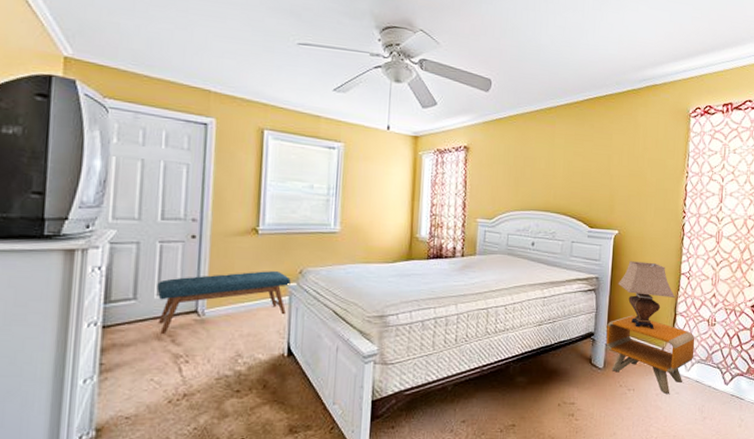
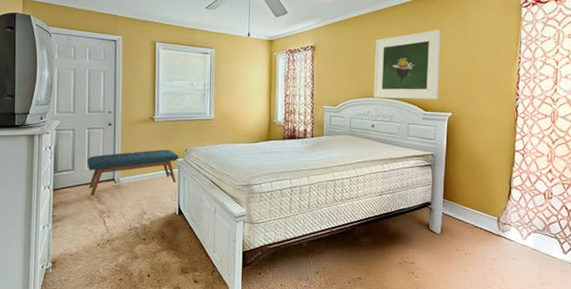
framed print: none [534,135,609,215] -> present [373,29,441,100]
nightstand: present [606,315,695,394] -> none [442,188,531,259]
table lamp: present [618,261,676,329] -> none [452,140,510,201]

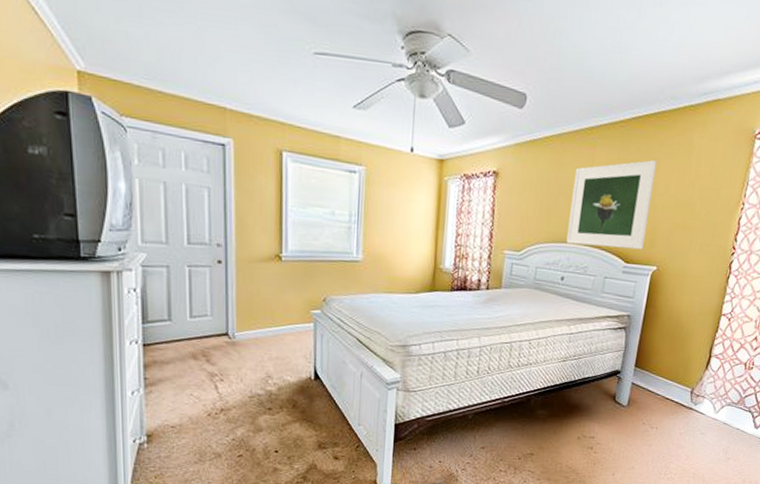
bench: present [87,149,179,196] -> none [189,297,315,355]

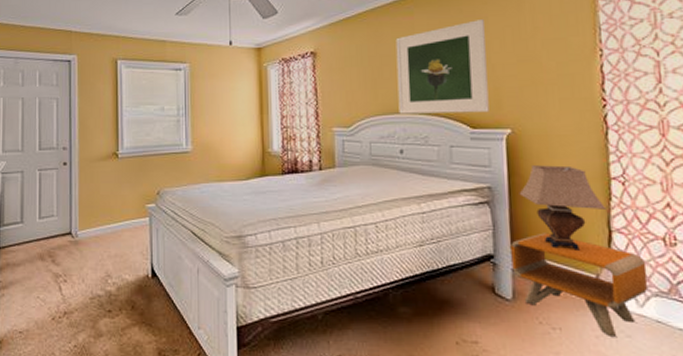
nightstand: none [632,355,729,434] -> present [511,233,649,336]
table lamp: none [650,299,713,370] -> present [519,165,607,251]

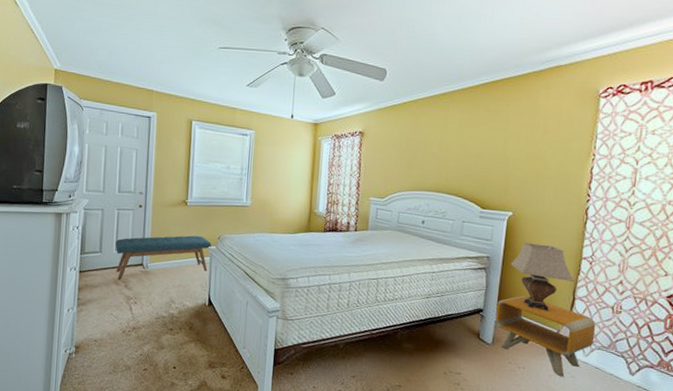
bench: none [38,193,150,255] -> present [115,235,211,281]
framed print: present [395,18,489,114] -> none [425,118,506,197]

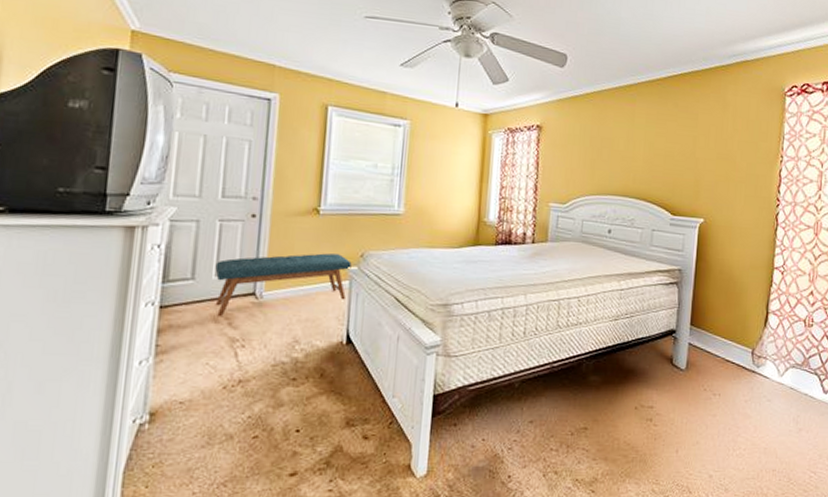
nightstand: present [495,295,596,376] -> none [689,312,790,401]
table lamp: present [510,243,575,311] -> none [703,252,768,328]

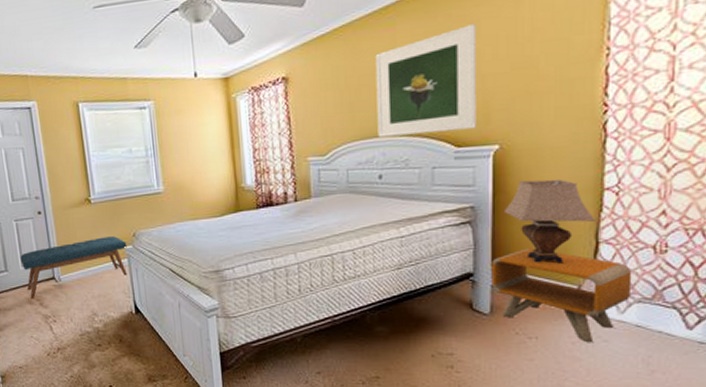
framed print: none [611,114,695,202] -> present [375,23,476,138]
nightstand: none [689,312,790,401] -> present [491,248,632,342]
table lamp: none [703,252,768,328] -> present [503,179,597,264]

